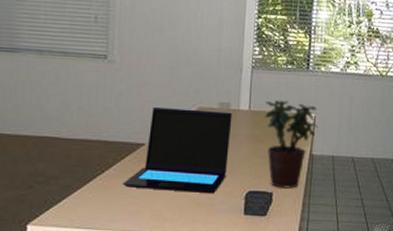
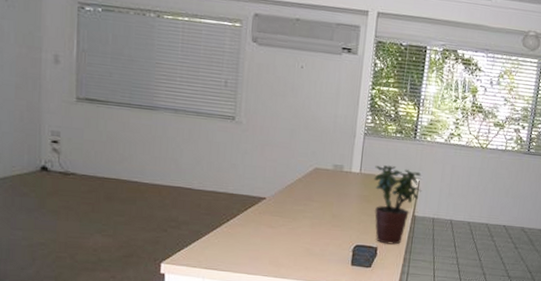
laptop: present [122,108,232,194] -> none [244,166,345,246]

